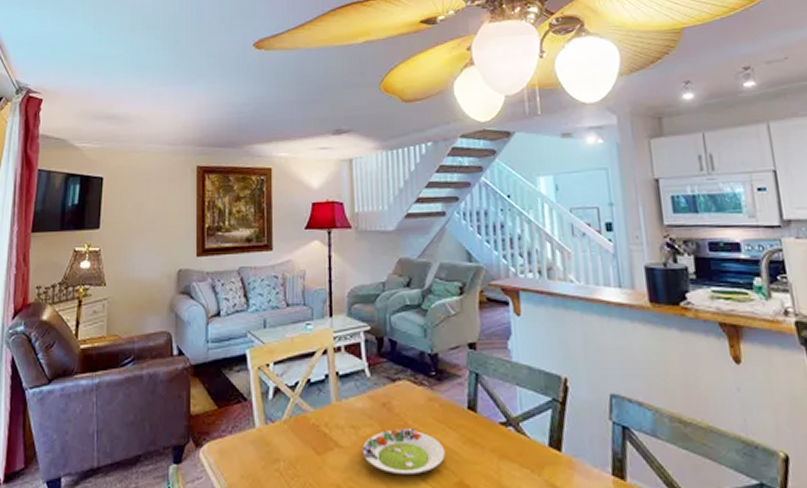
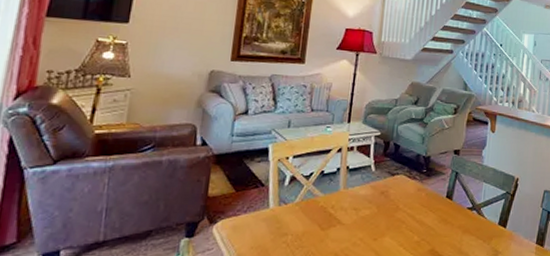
salad plate: present [362,427,445,474] -> none [359,210,424,244]

